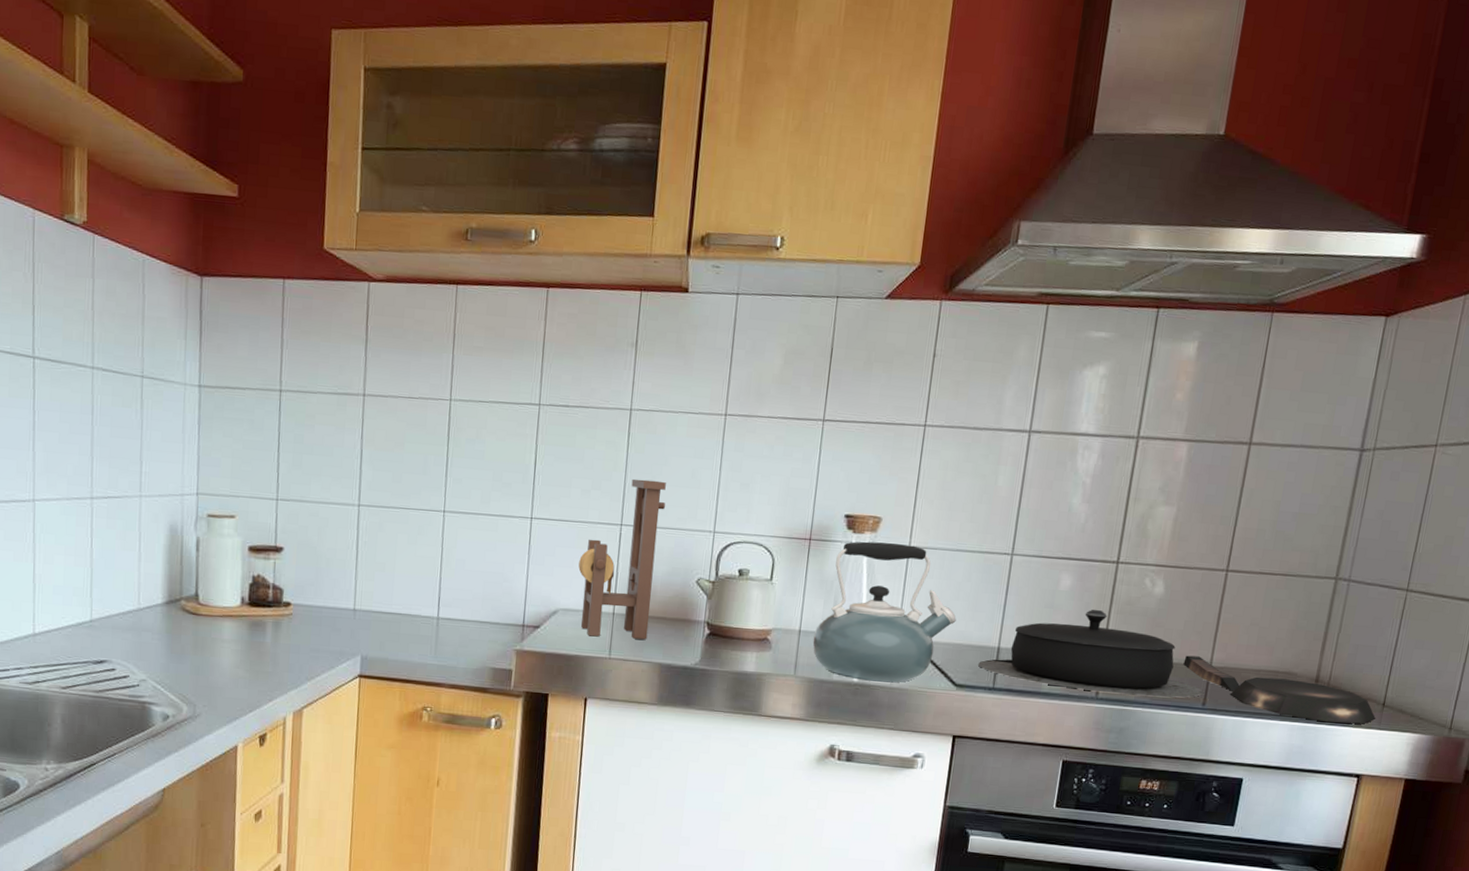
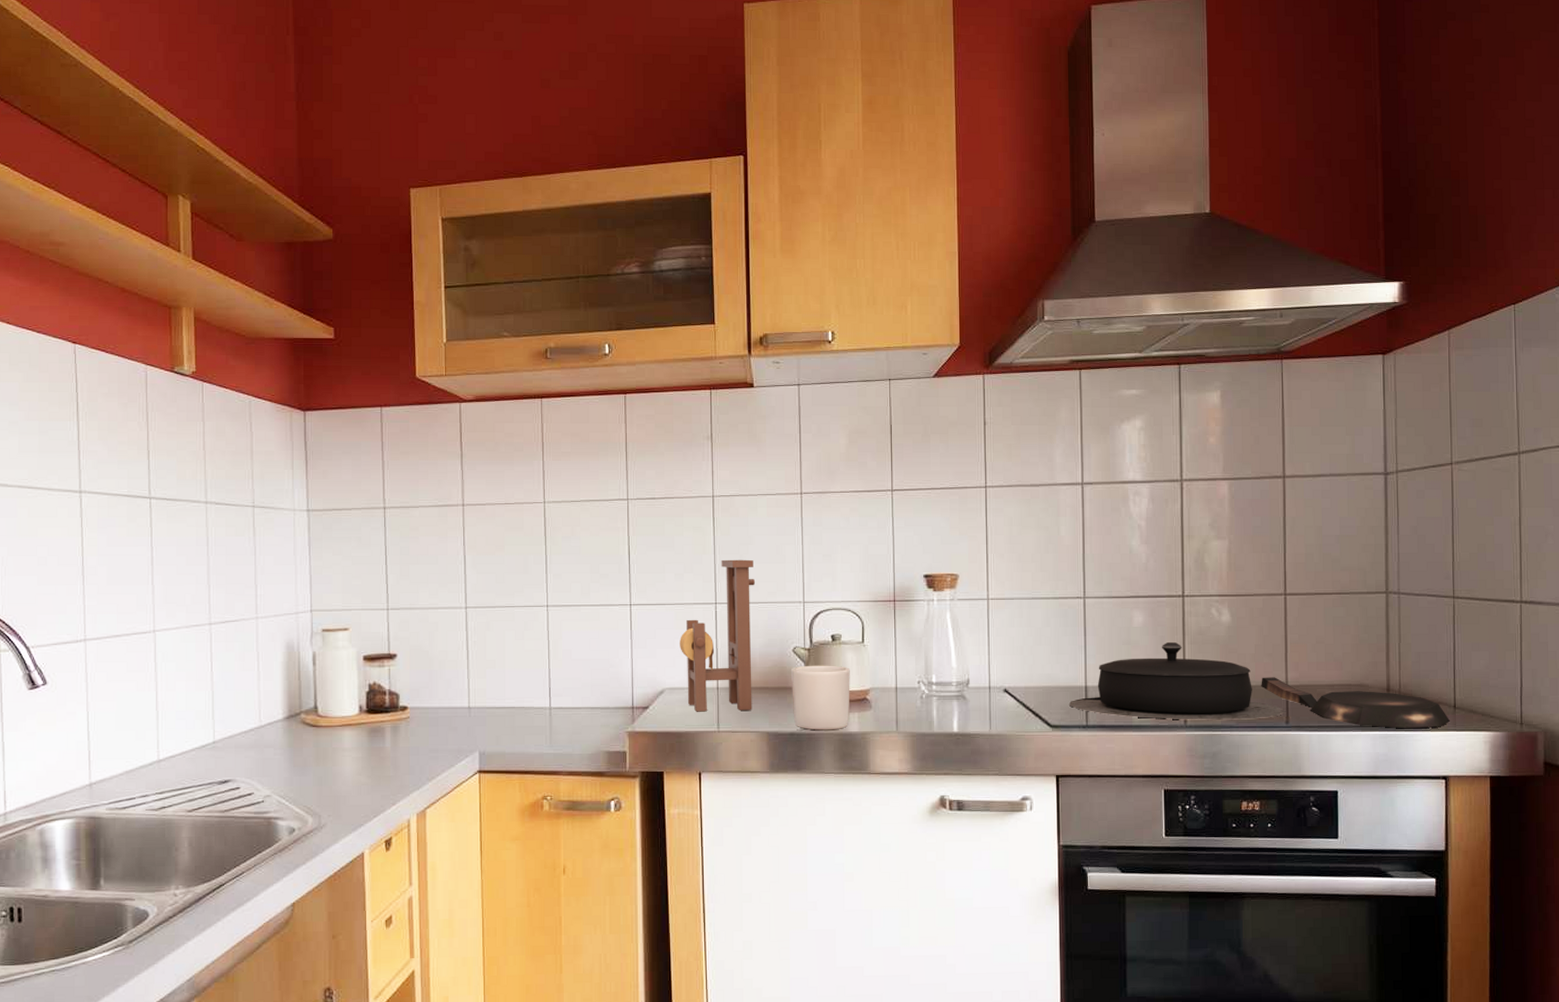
mug: none [688,598,754,668] -> present [791,665,850,731]
kettle: present [812,541,956,683] -> none [910,598,1042,730]

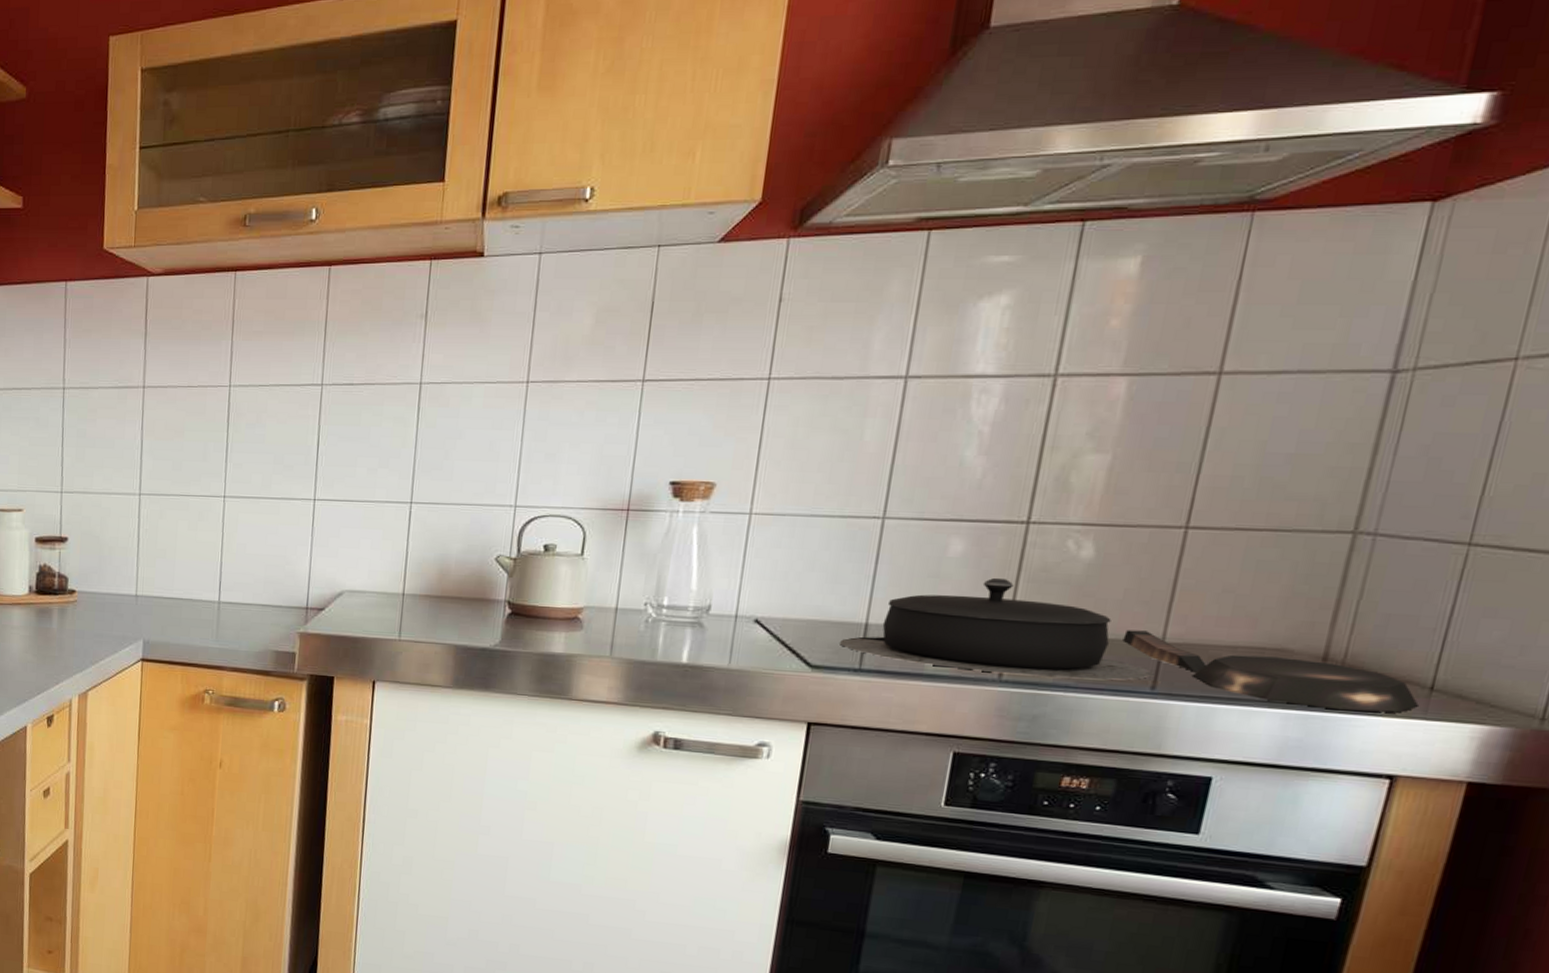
paper towel holder: present [680,559,755,712] -> none [365,454,460,620]
mug: present [791,665,850,731] -> none [487,576,562,649]

